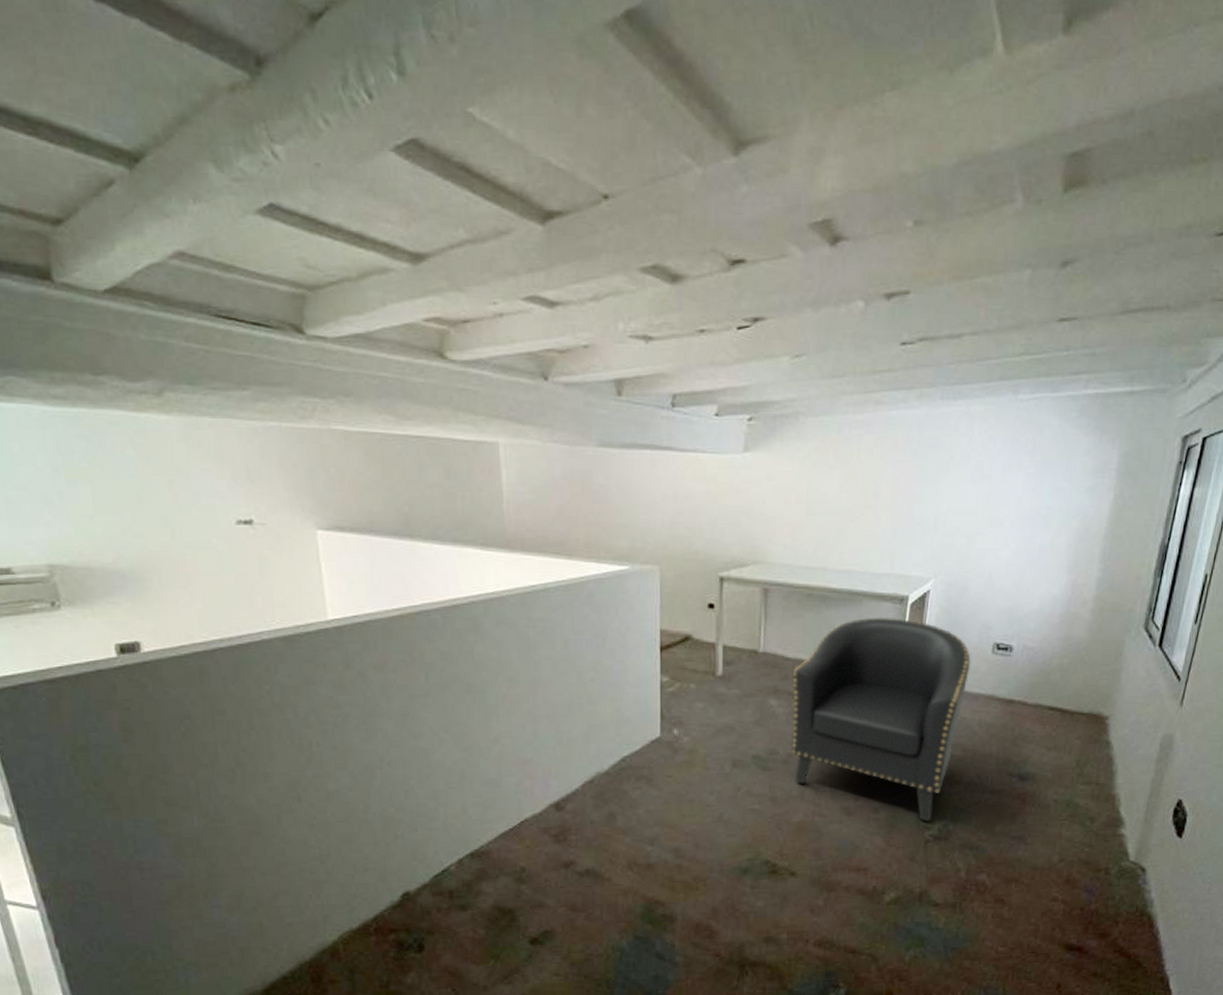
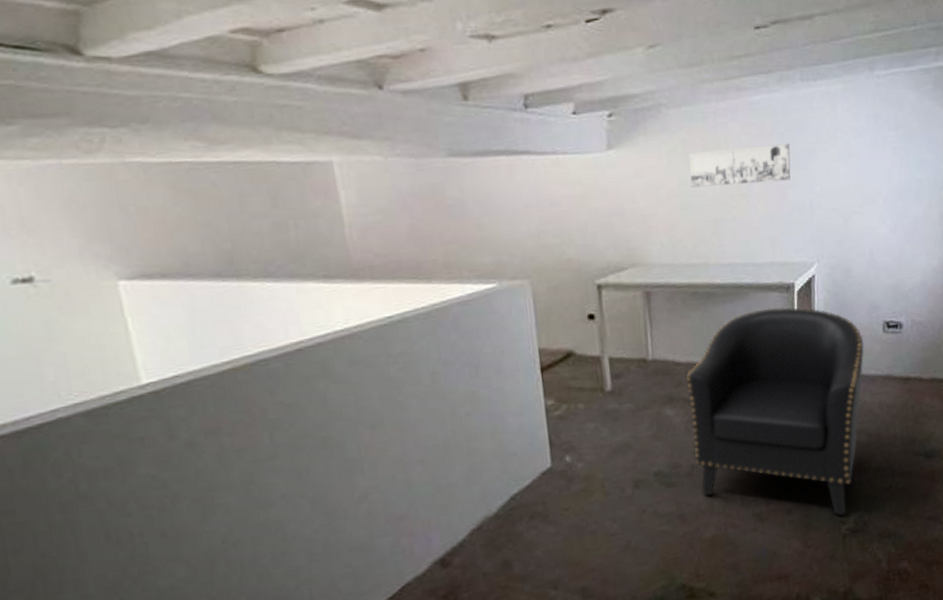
wall art: none [819,459,922,496] -> present [689,143,791,188]

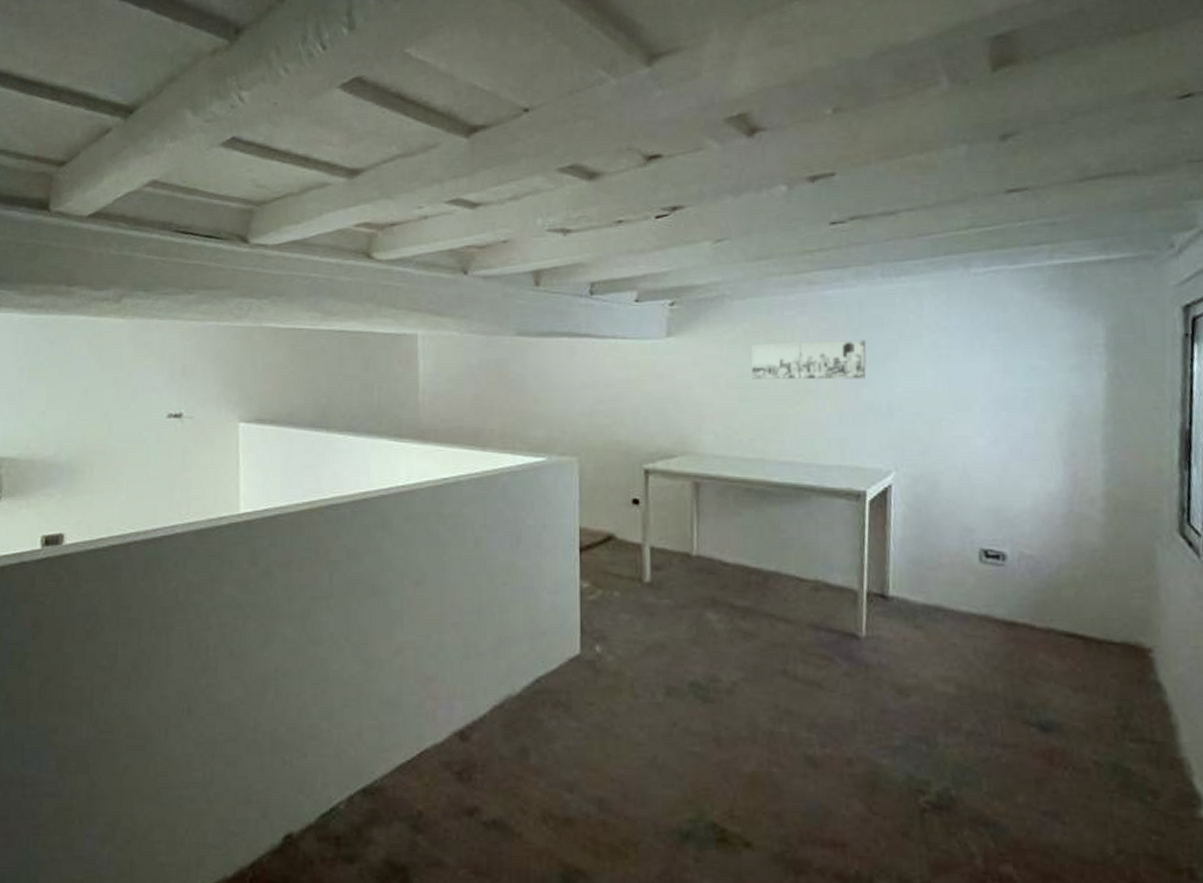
chair: present [685,307,864,516] -> none [732,516,954,783]

